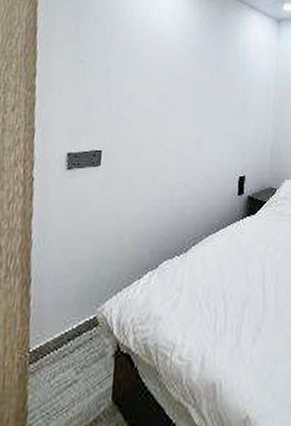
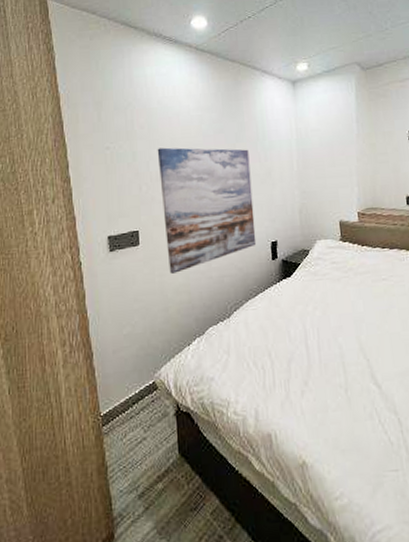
wall art: none [129,67,227,199] -> present [157,147,257,274]

